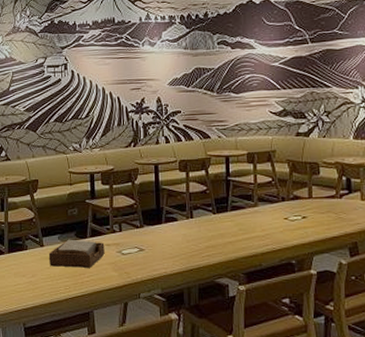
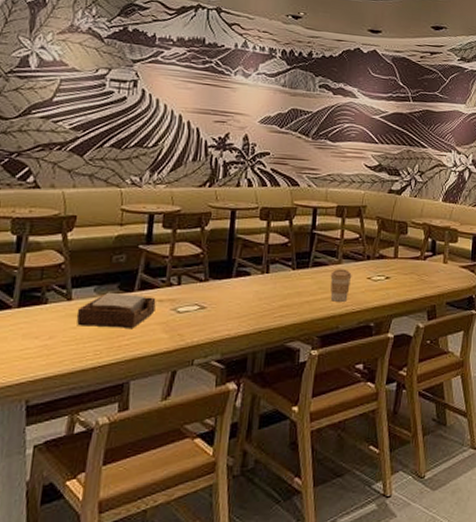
coffee cup: none [248,211,269,241] -> present [330,269,352,302]

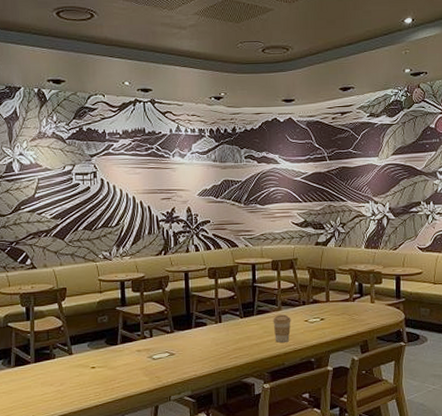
napkin holder: present [76,292,156,328] -> none [77,346,136,374]

